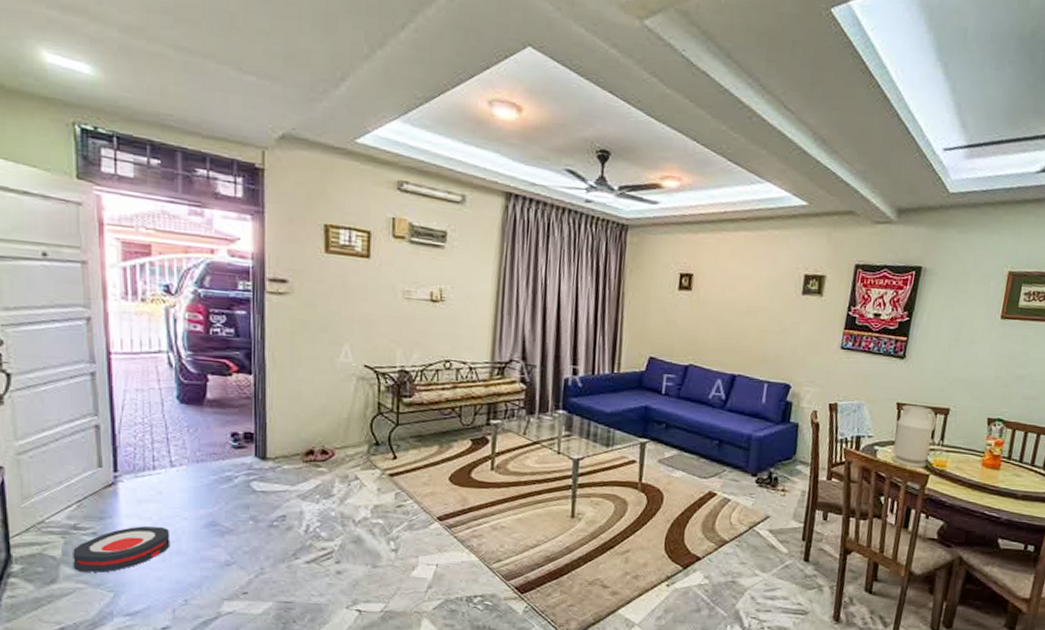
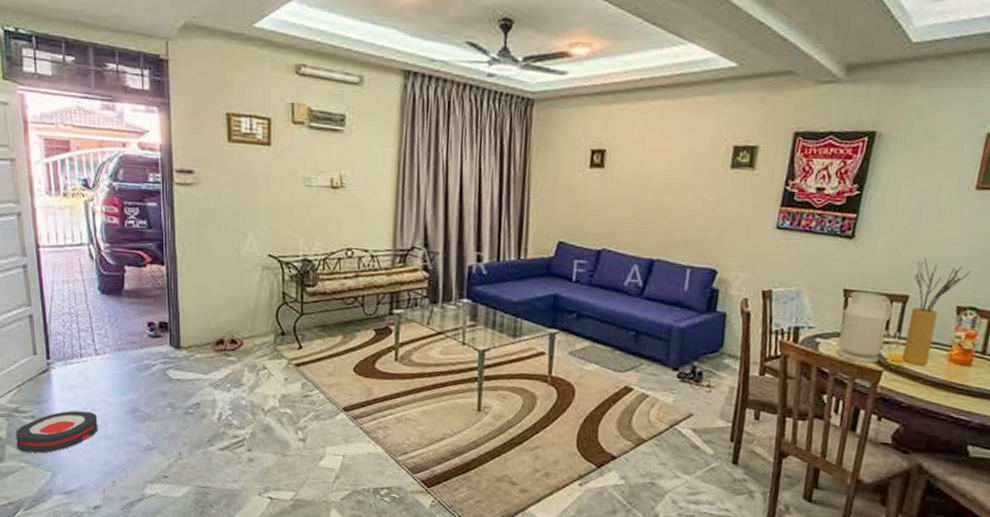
vase: none [945,375,998,471] -> present [902,256,970,367]

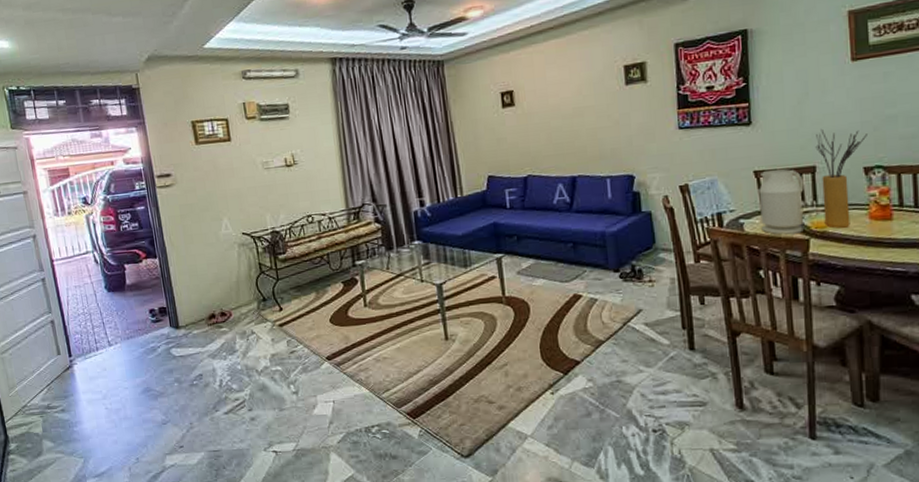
robot vacuum: present [15,410,98,453] -> none [49,398,119,443]

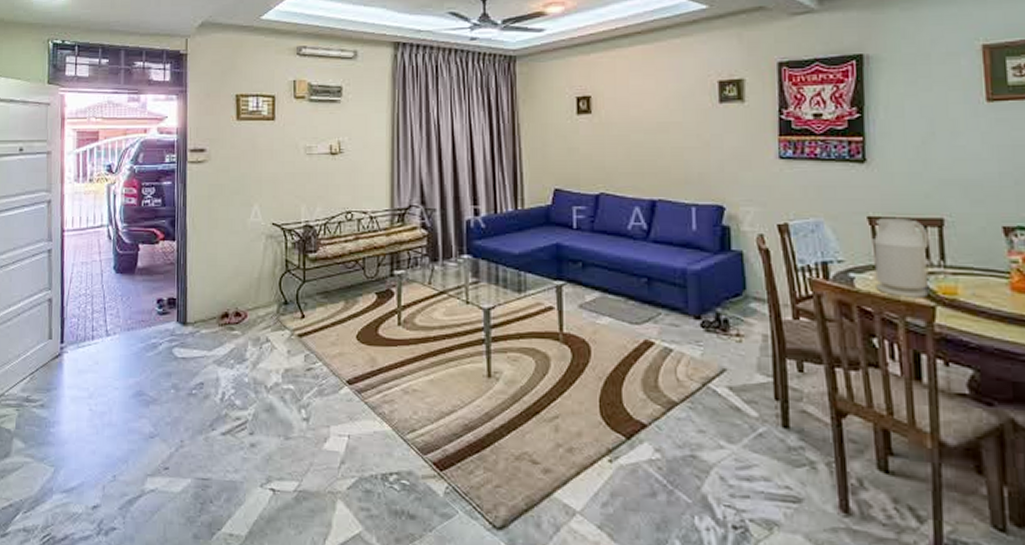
vase: present [815,128,867,229] -> none [943,175,1007,299]

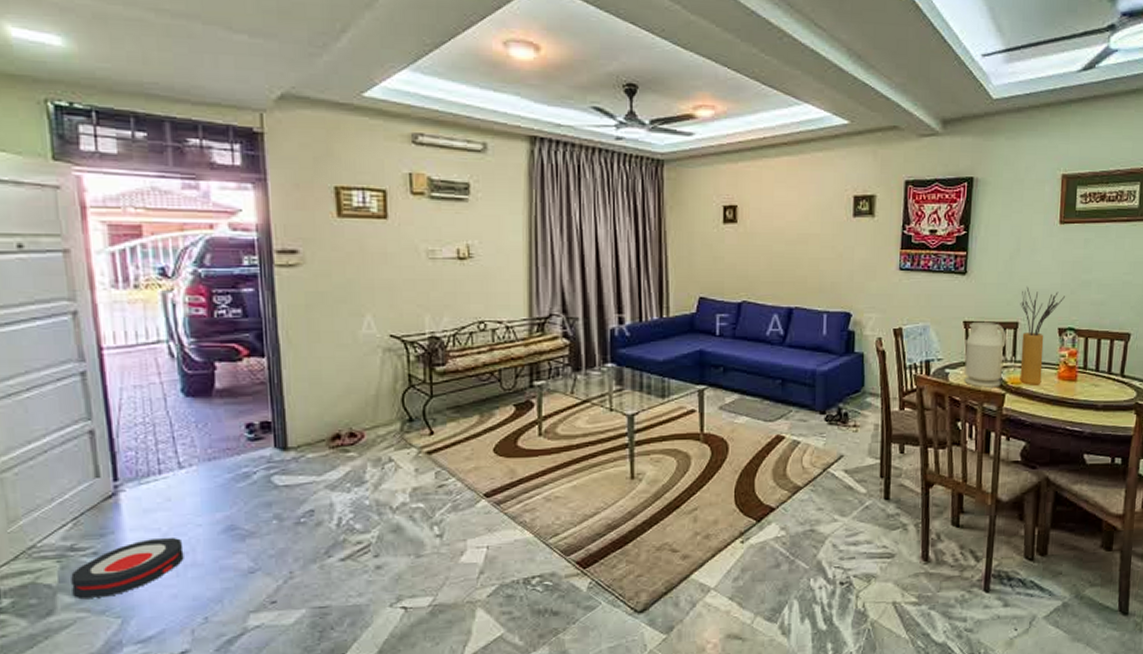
robot vacuum: none [23,397,104,446] -> present [71,538,184,598]
vase: none [943,175,1007,299] -> present [1020,286,1065,387]

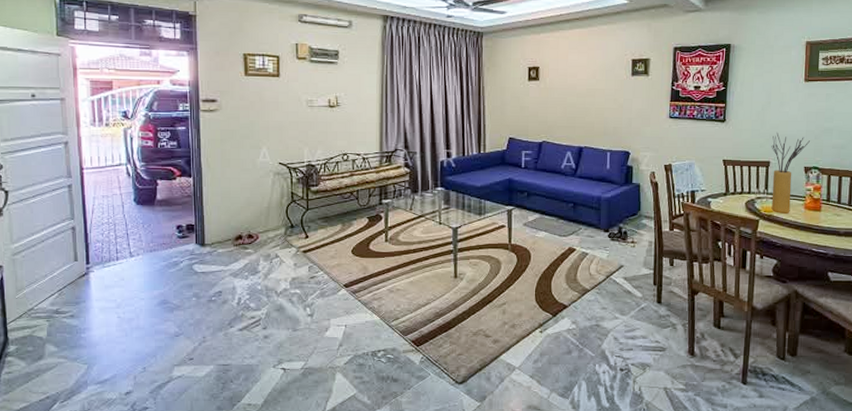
robot vacuum: present [71,538,184,598] -> none [55,308,131,348]
water jug: present [964,321,1006,389] -> none [724,160,760,215]

